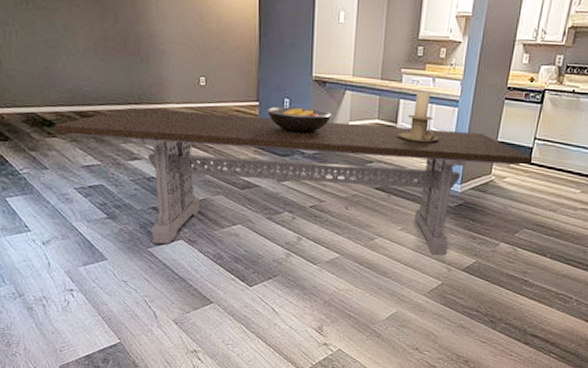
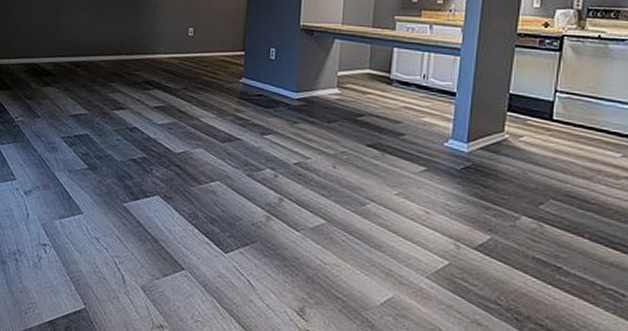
dining table: present [54,107,533,256] -> none [50,58,555,228]
fruit bowl: present [266,106,332,133] -> none [251,56,320,84]
candle holder: present [396,92,440,143] -> none [390,39,440,95]

